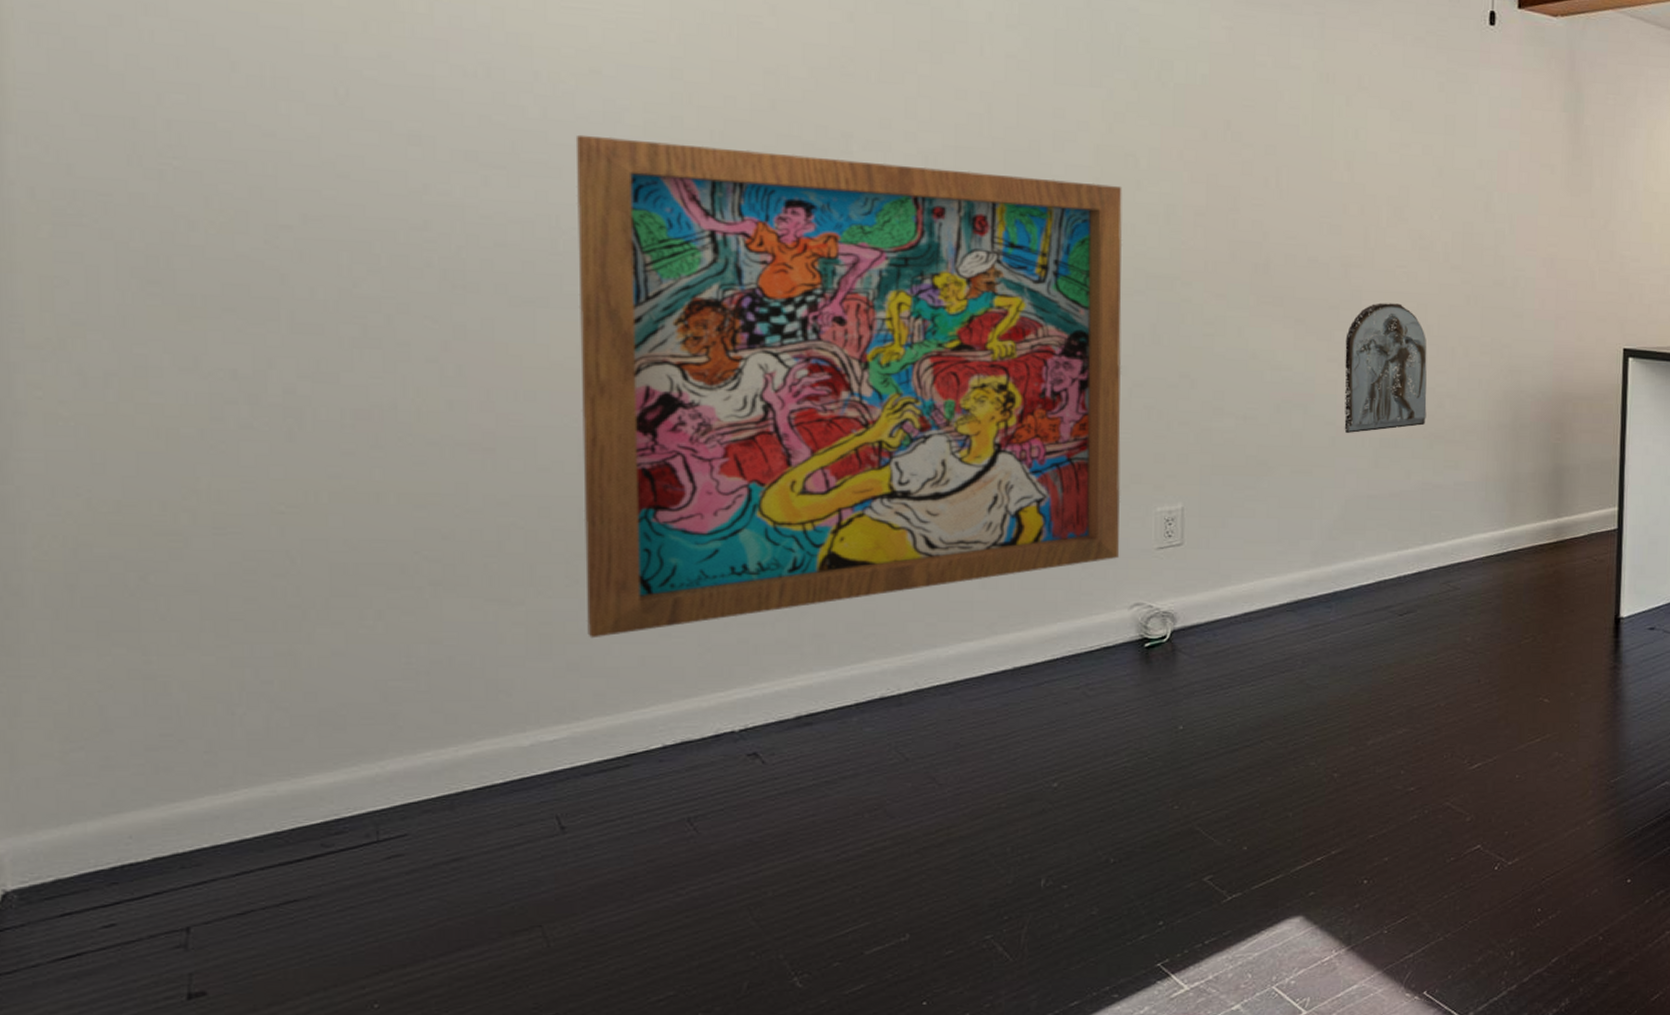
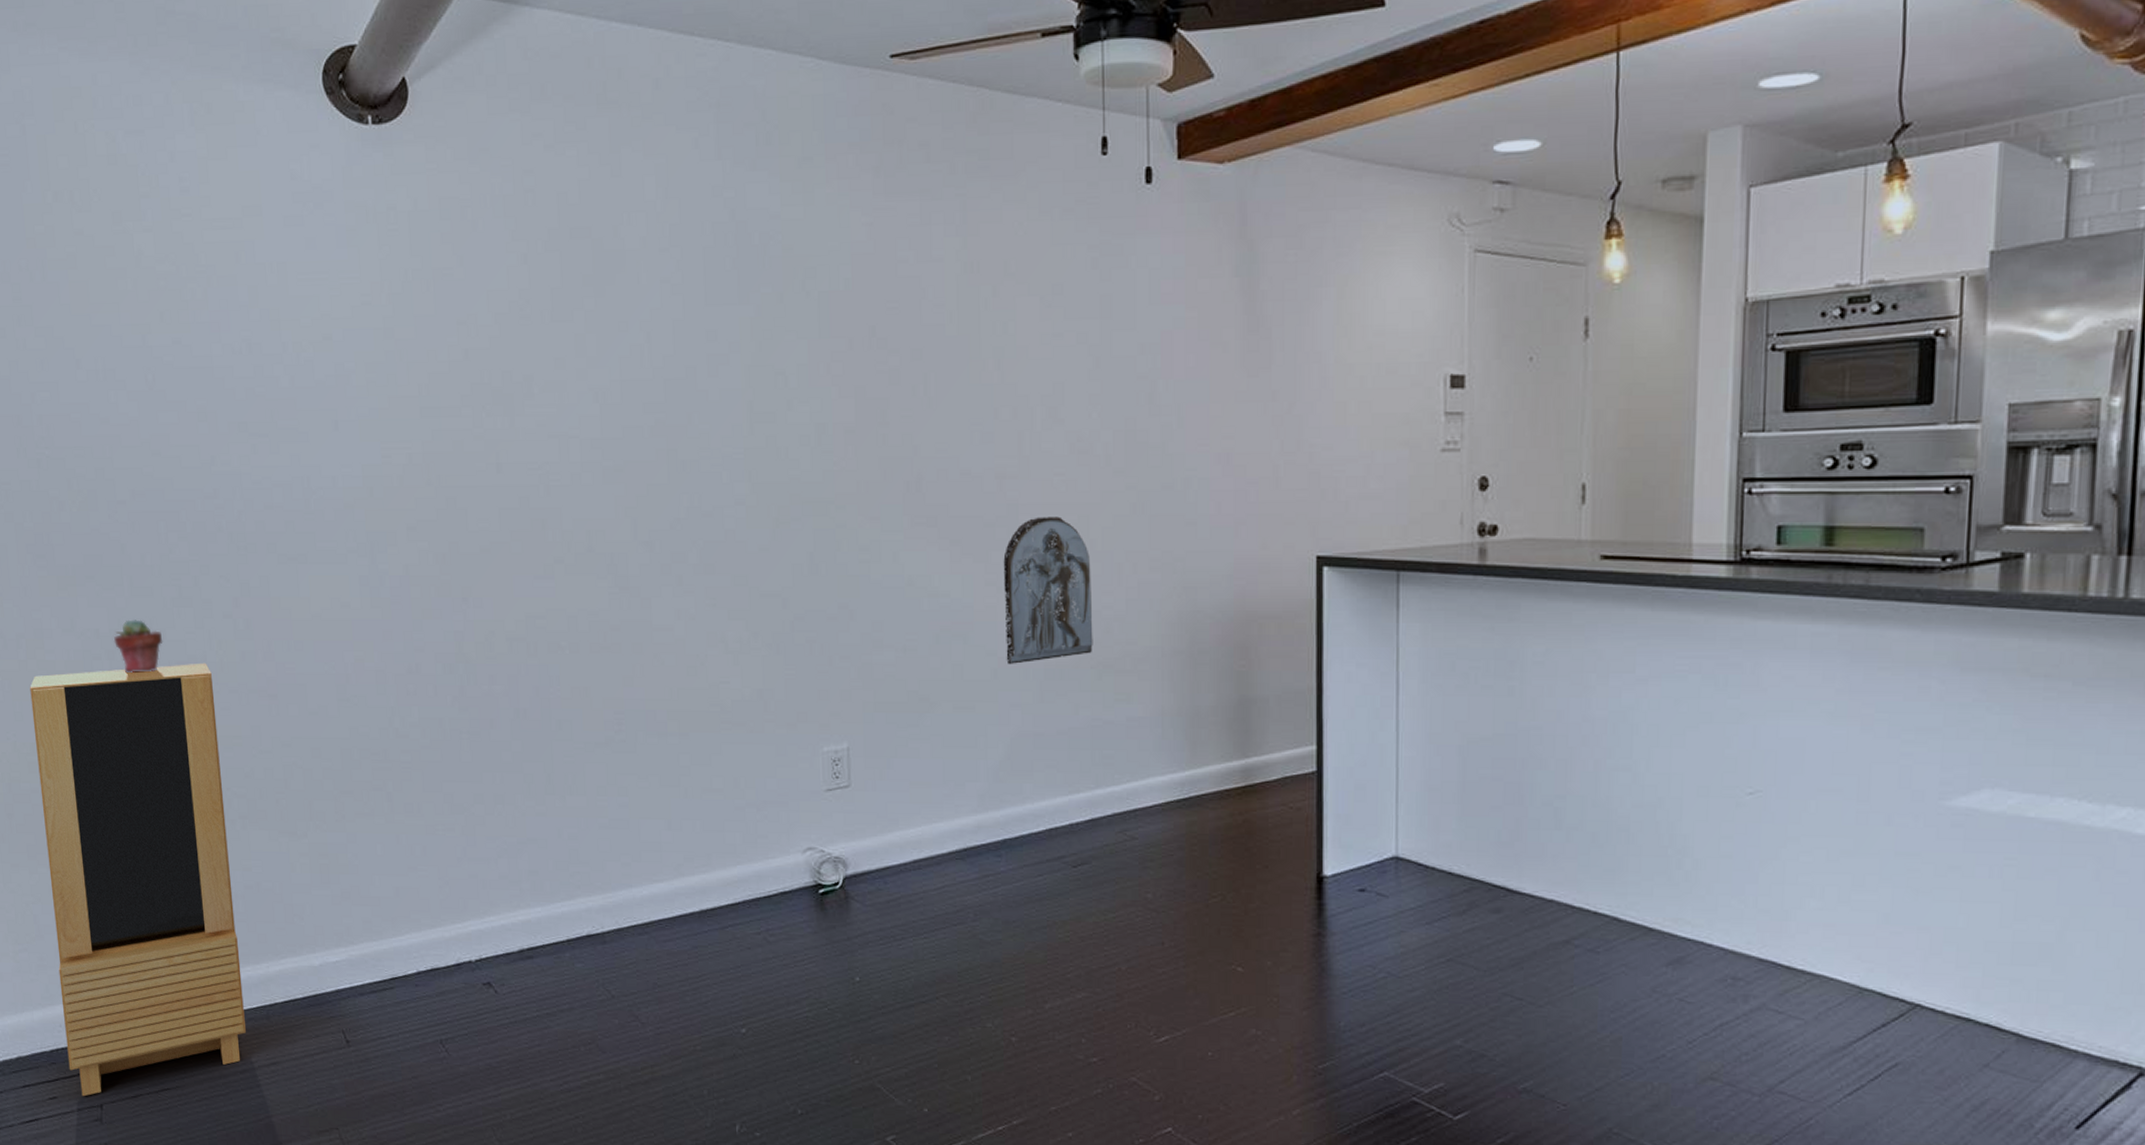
storage cabinet: none [120,411,418,920] -> present [30,662,246,1097]
potted succulent: none [258,360,335,421] -> present [113,620,163,673]
wooden panel: present [575,134,1123,639] -> none [316,399,791,870]

